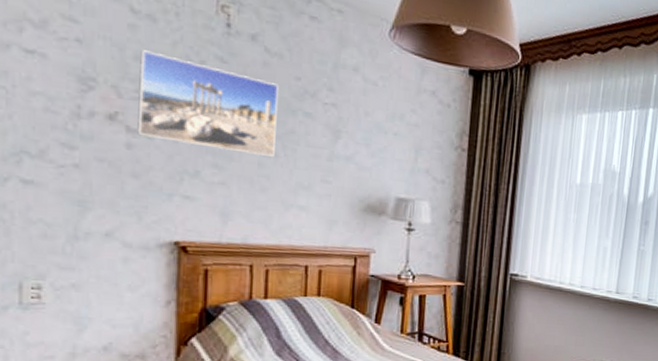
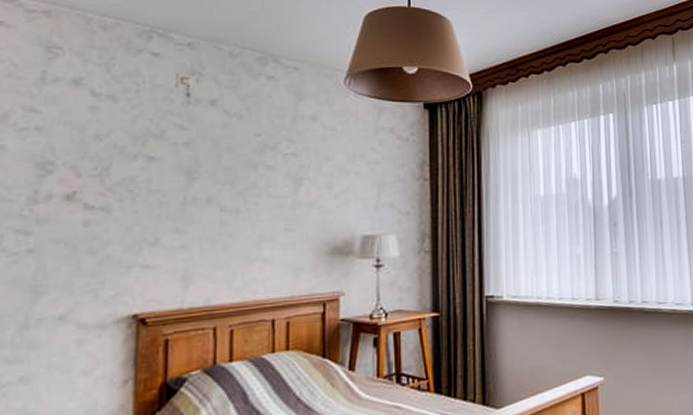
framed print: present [137,50,279,157] -> none [95,129,238,214]

